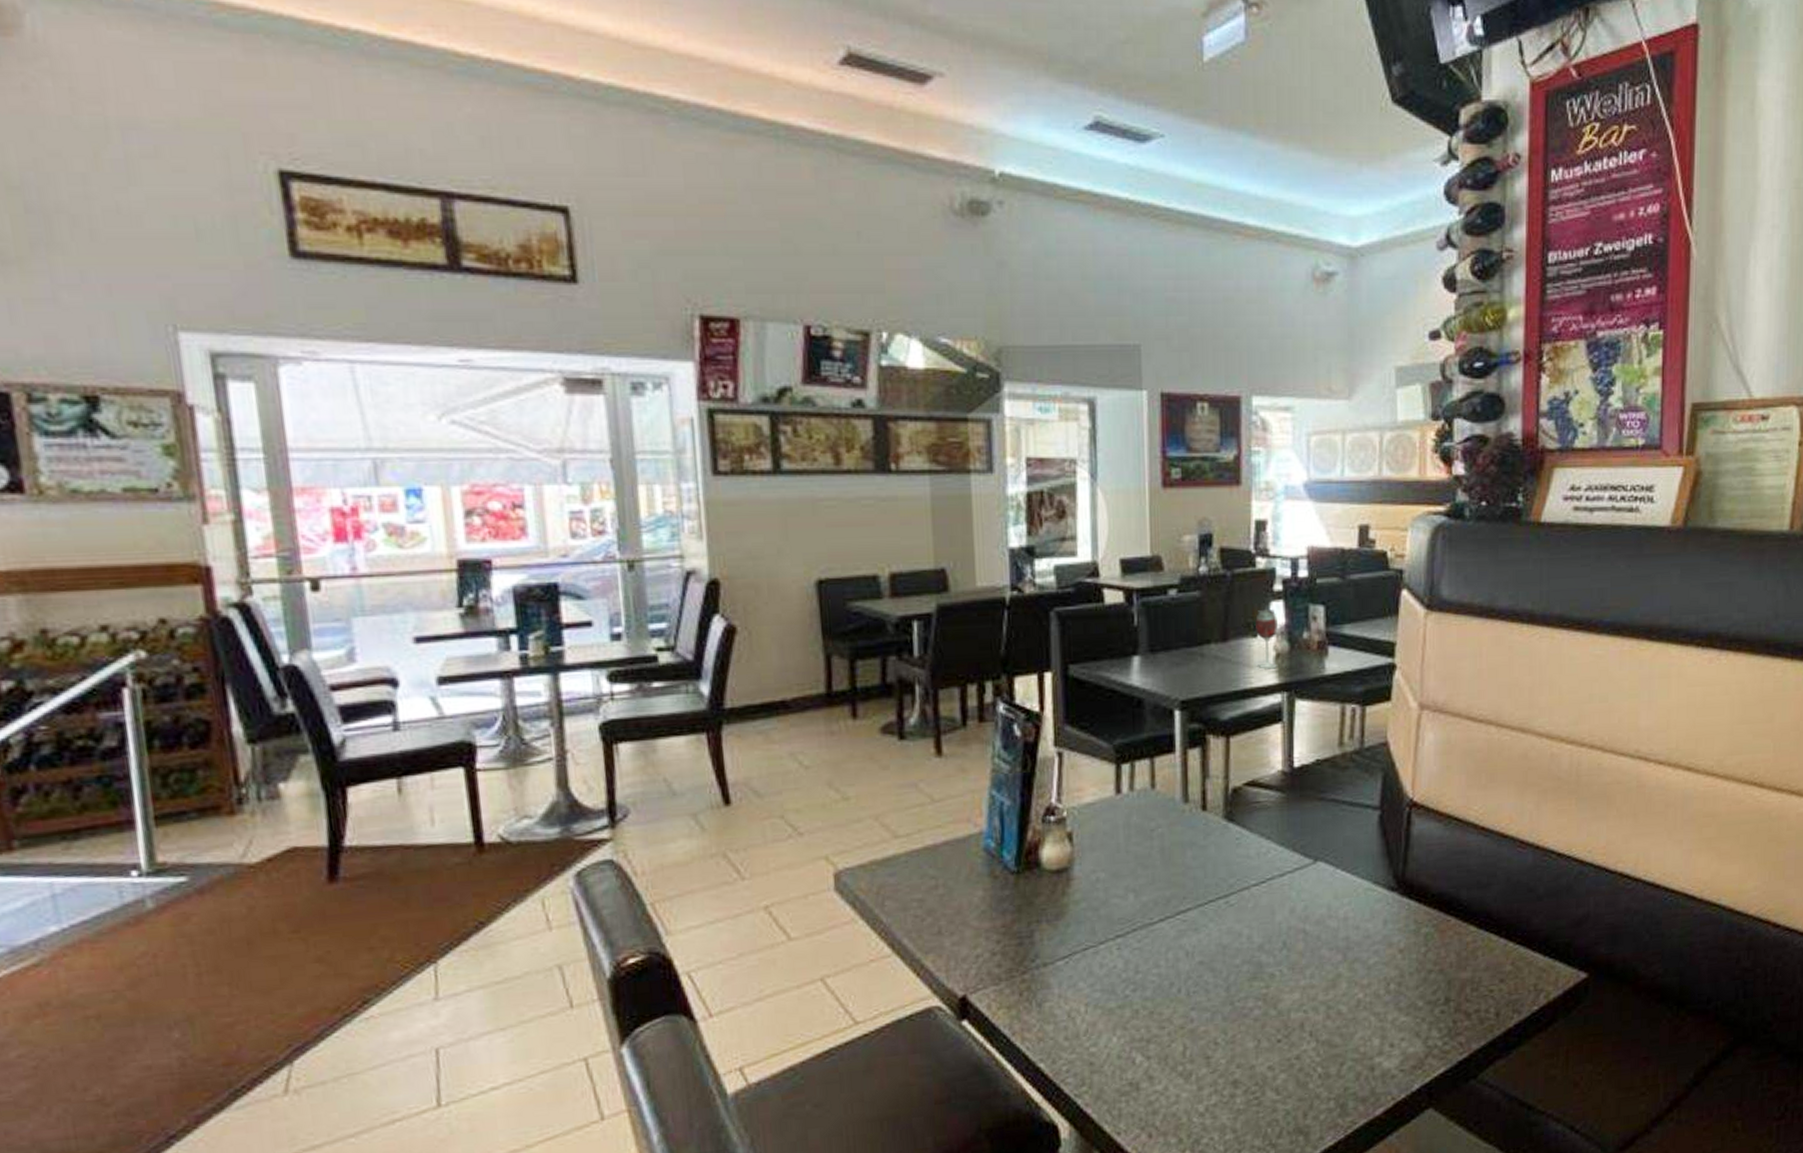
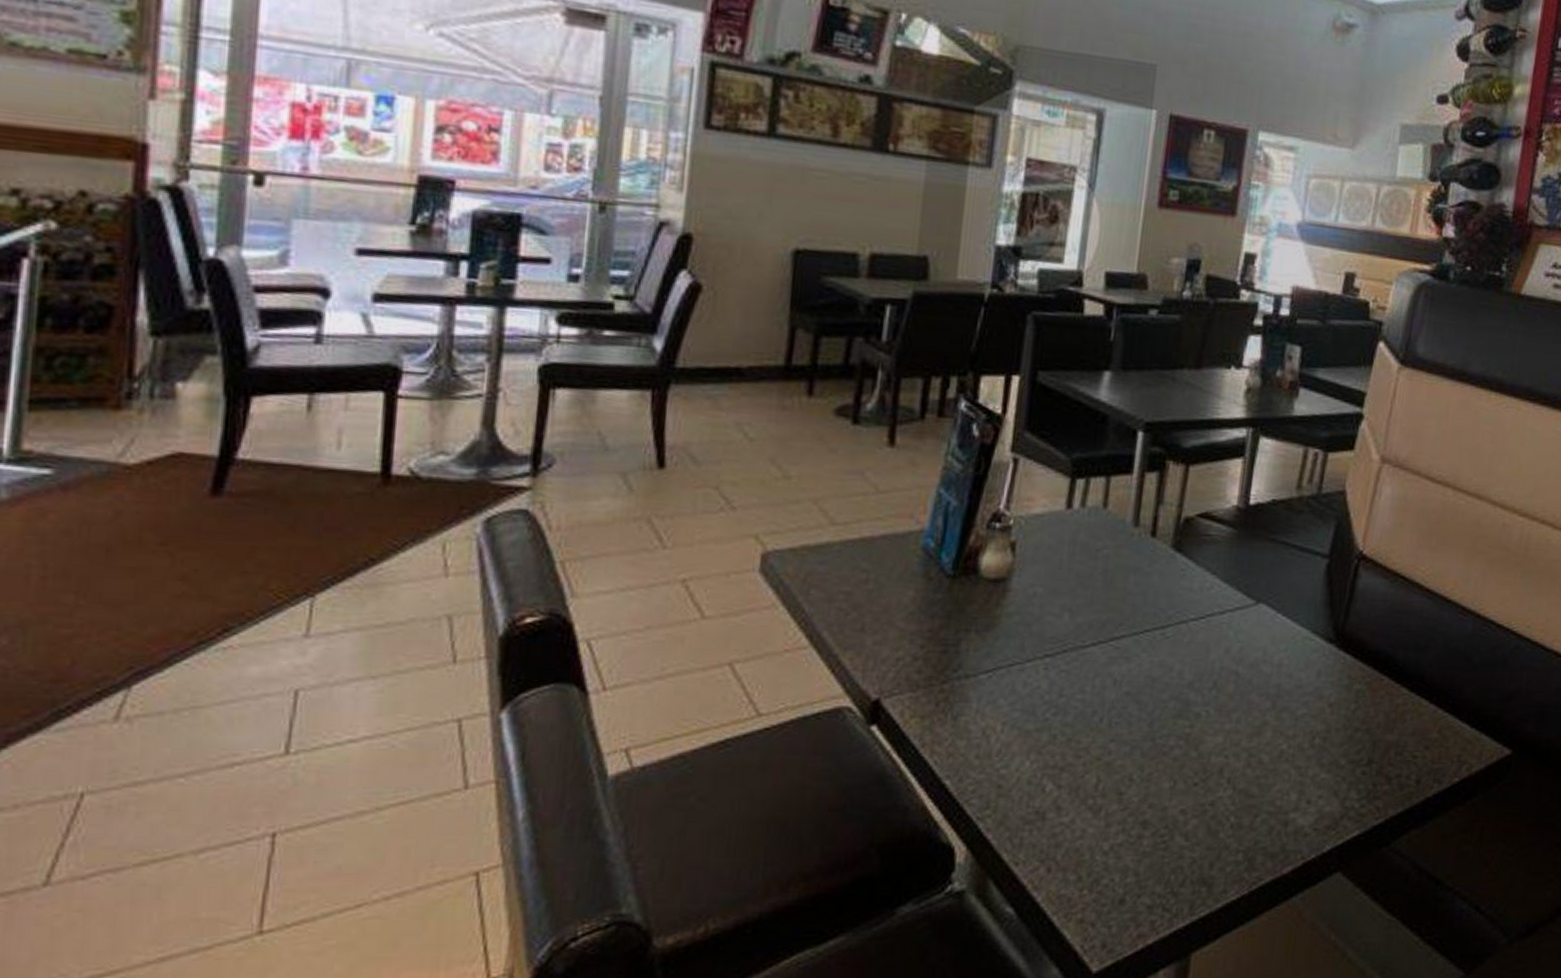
wineglass: present [1255,608,1278,669] -> none [1227,341,1254,403]

